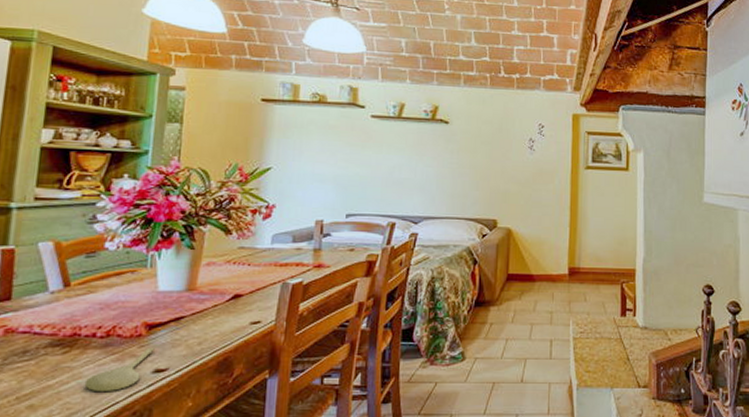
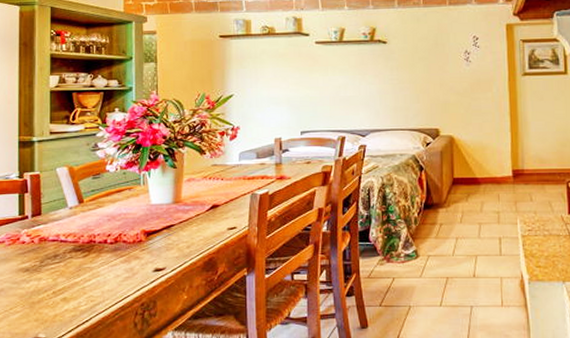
spoon: present [84,347,155,393] -> none [102,250,153,288]

